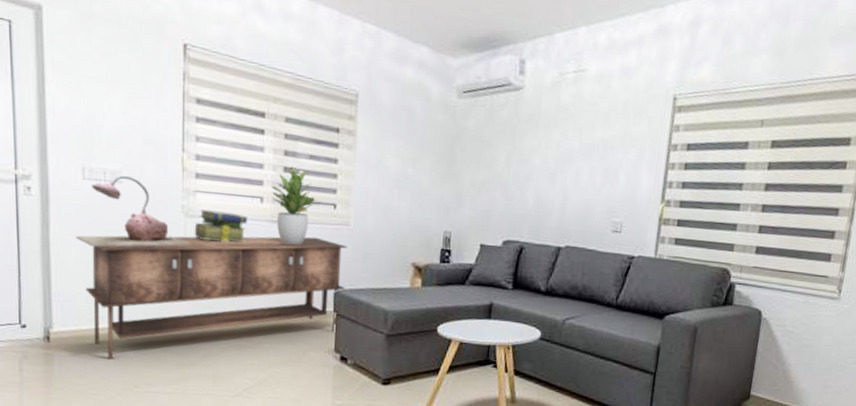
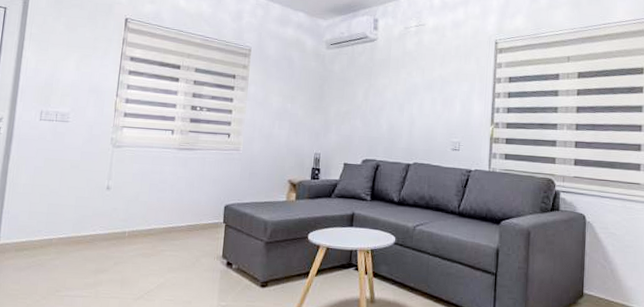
table lamp: present [75,175,191,247] -> none [27,116,115,173]
sideboard: present [85,236,348,359] -> none [29,160,237,267]
stack of books: present [194,209,248,243] -> none [118,141,161,167]
potted plant: present [271,166,321,245] -> none [180,105,218,167]

